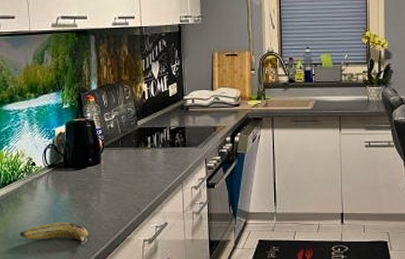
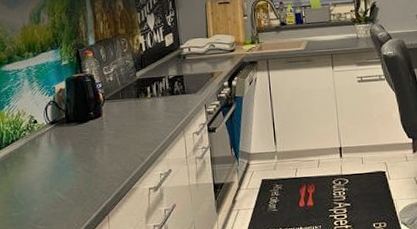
fruit: present [20,222,89,245] -> none [25,176,95,198]

